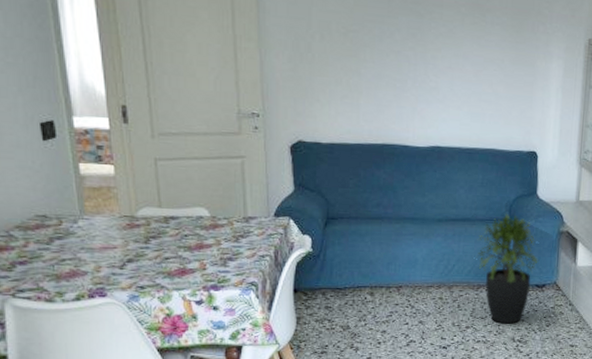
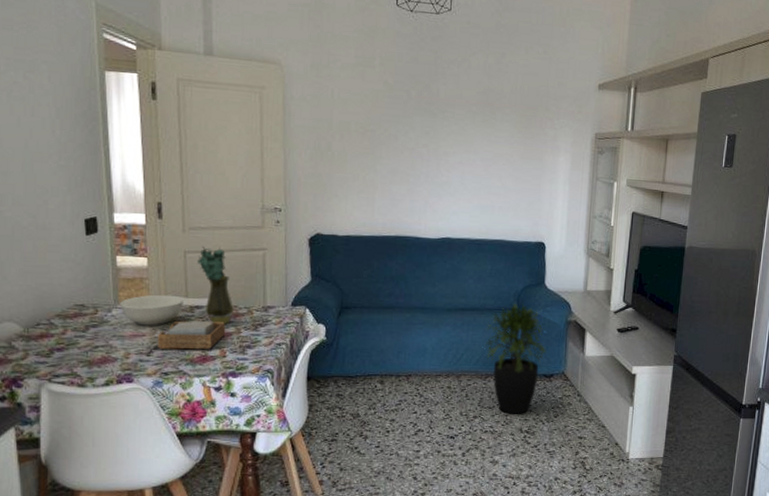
bowl: none [86,204,157,238] -> present [120,294,183,326]
napkin holder: none [131,232,204,263] -> present [158,320,225,350]
vase: none [170,153,212,235] -> present [197,246,234,324]

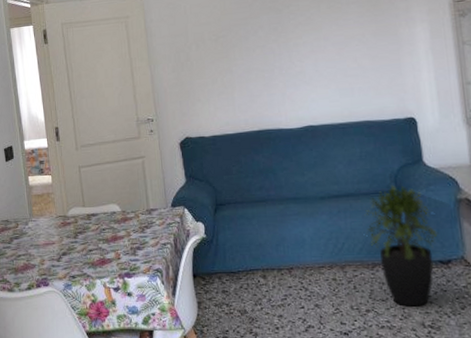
bowl: present [120,294,183,326] -> none [34,206,82,235]
napkin holder: present [158,320,225,350] -> none [65,227,117,255]
vase: present [197,246,234,324] -> none [89,159,123,228]

